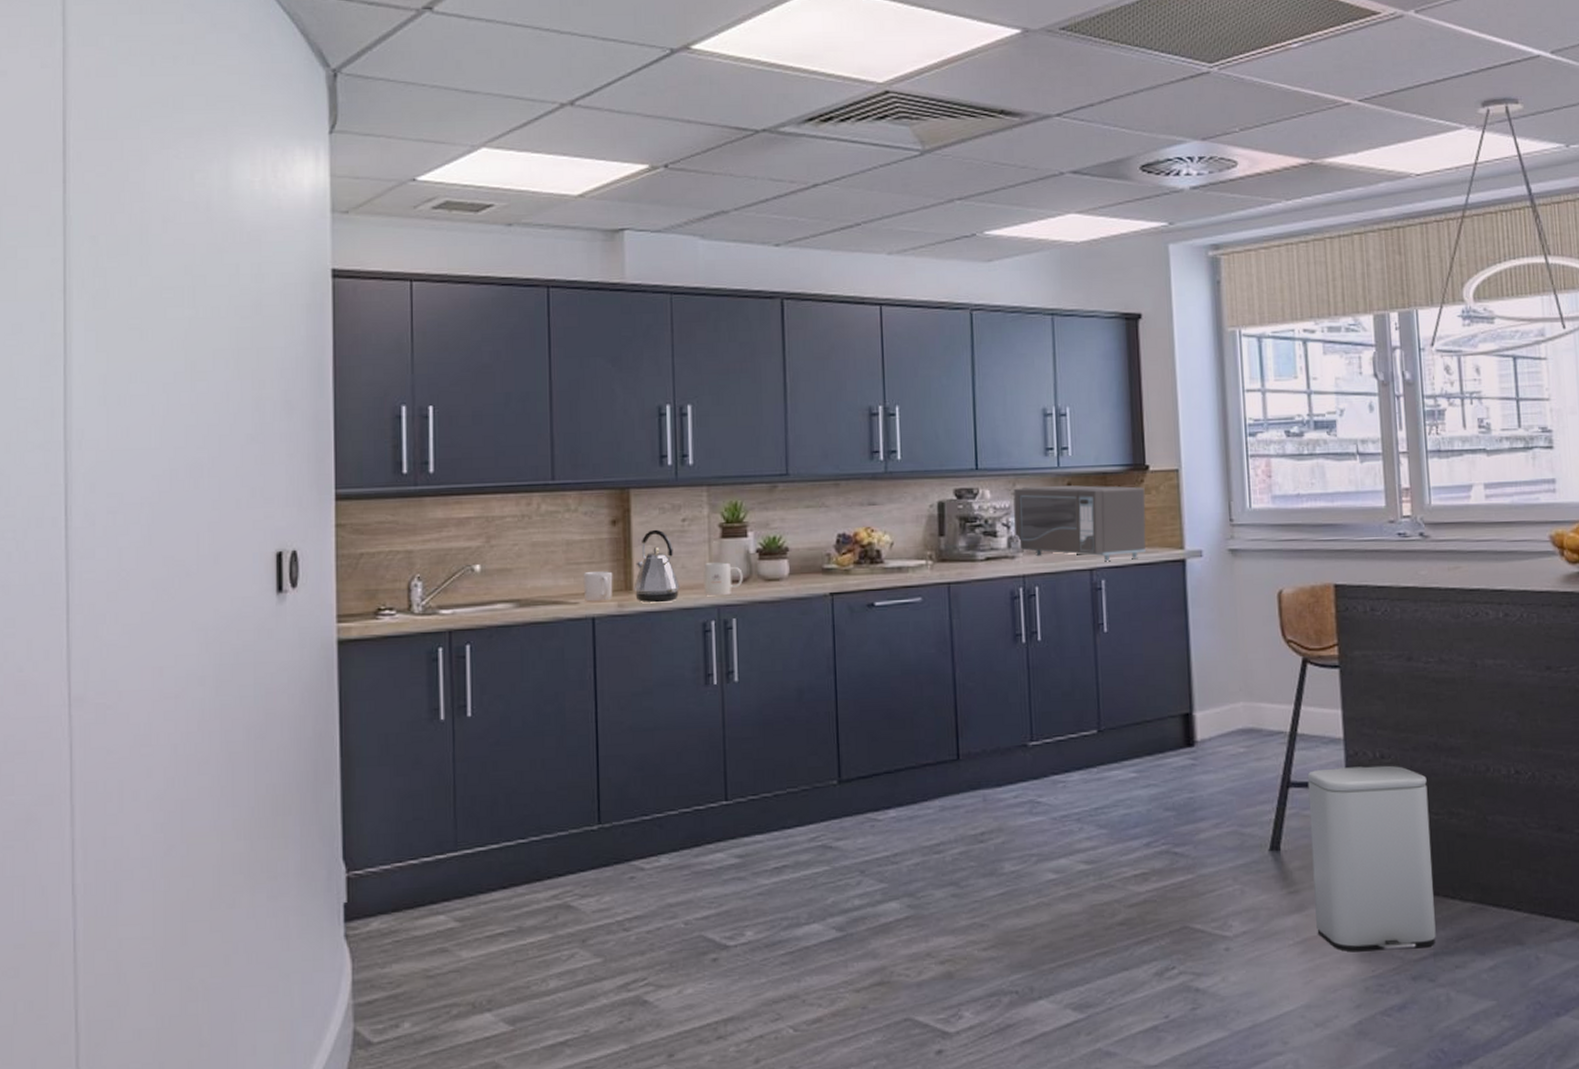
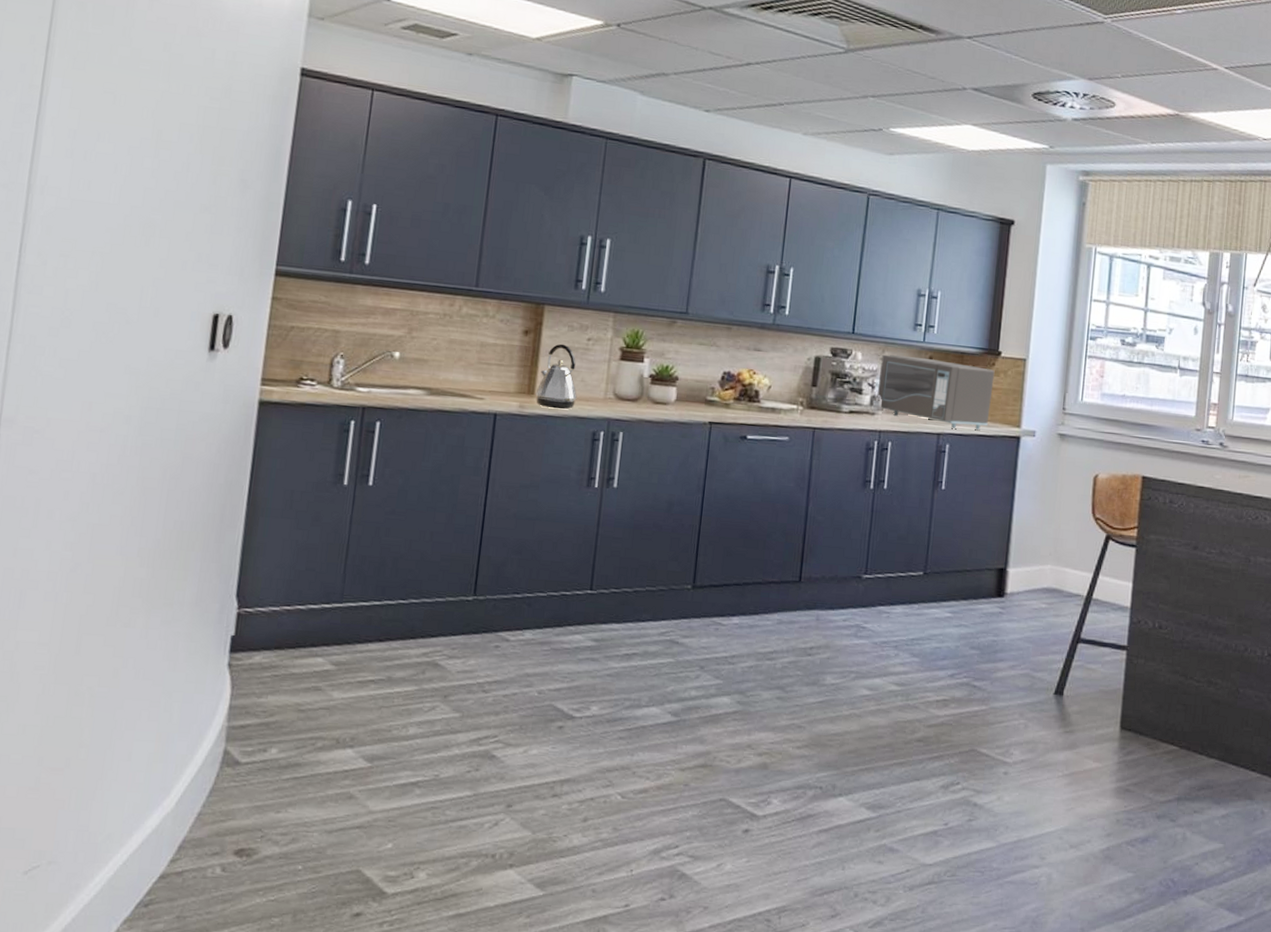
mug: present [583,571,613,603] -> none [489,372,519,402]
mug: present [703,562,743,597] -> none [598,380,635,411]
pedal bin: present [1307,765,1436,952] -> none [1083,631,1194,793]

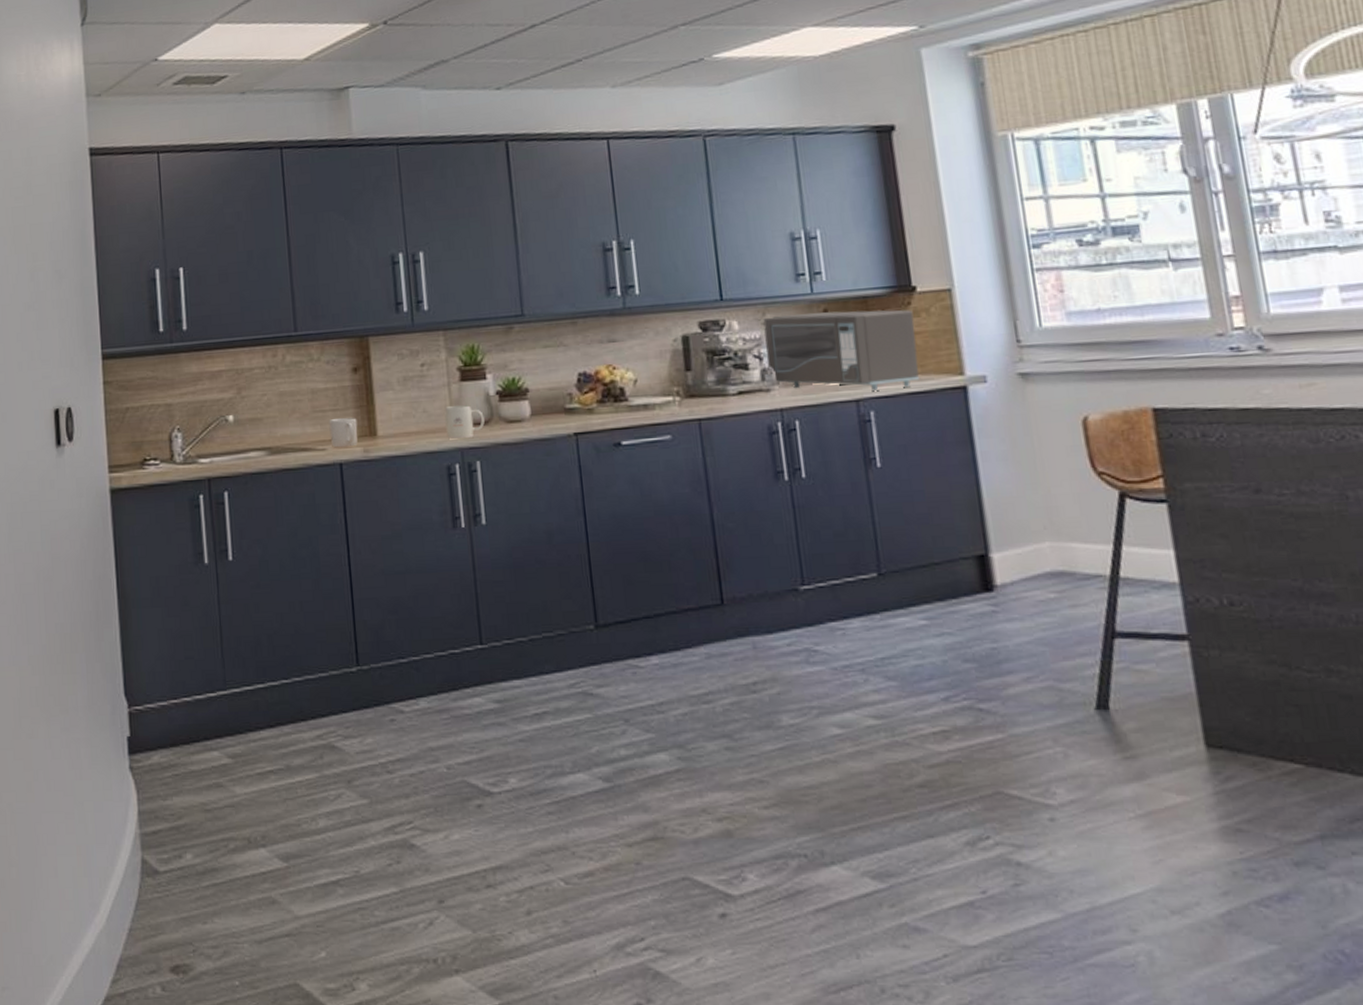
mug: none [489,372,519,402] -> present [328,418,358,449]
kettle: present [535,344,577,410] -> none [377,375,423,448]
mug: none [598,380,635,411] -> present [444,405,485,440]

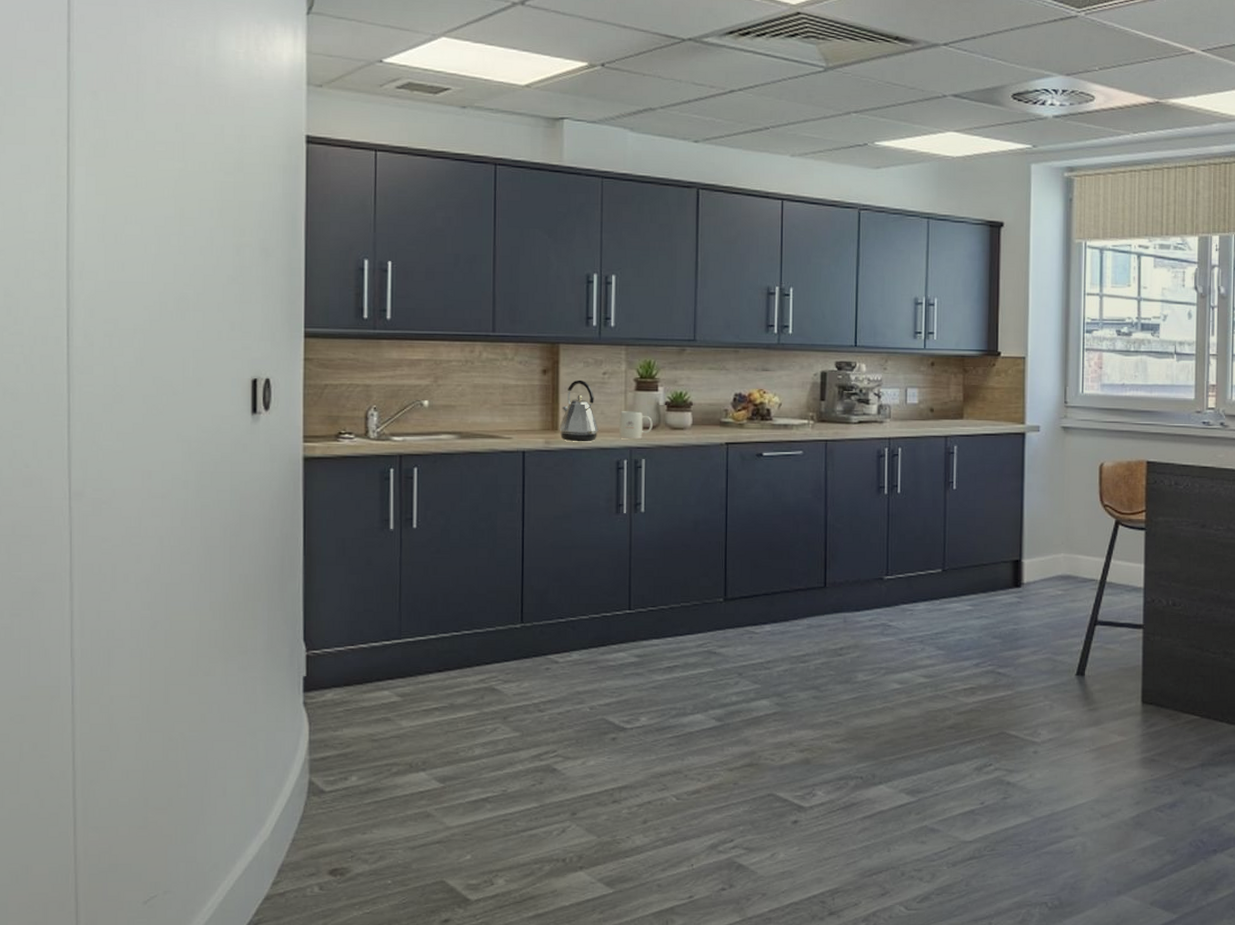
mug: present [328,418,358,449] -> none [516,412,542,439]
kettle: none [377,375,423,448] -> present [559,380,598,442]
microwave: present [763,310,920,391] -> none [883,363,996,430]

